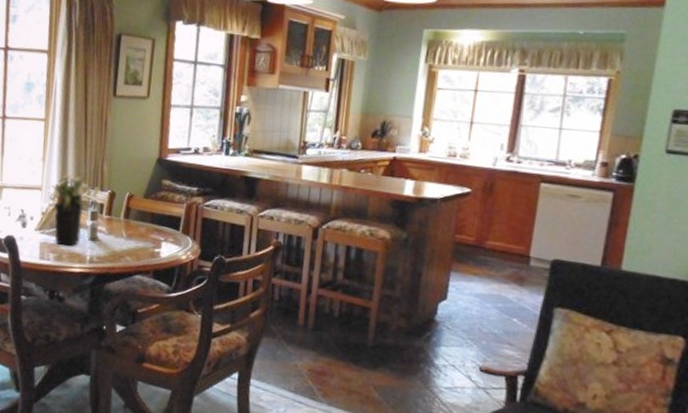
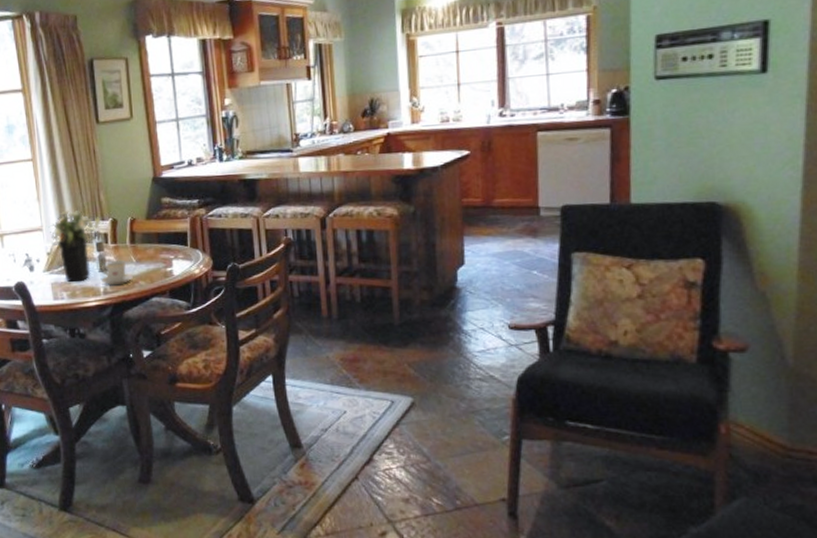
teacup: none [90,232,122,257] -> present [101,260,134,286]

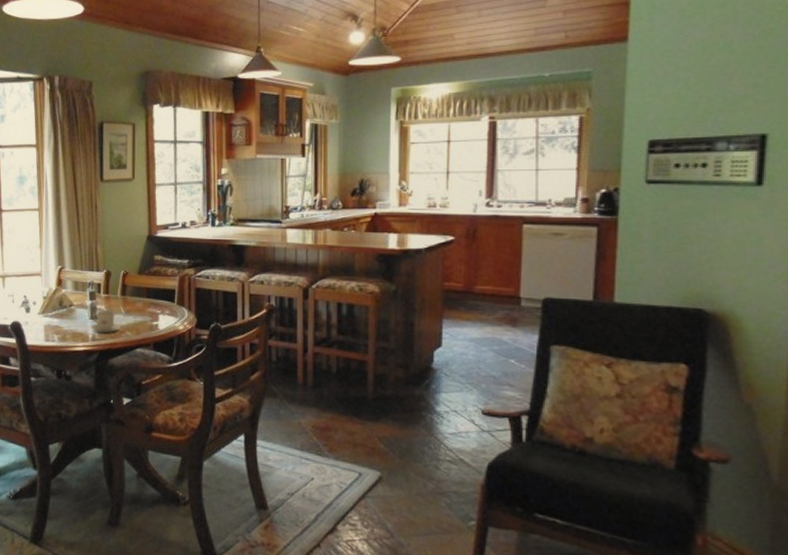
flower arrangement: present [48,205,106,282] -> none [47,255,101,327]

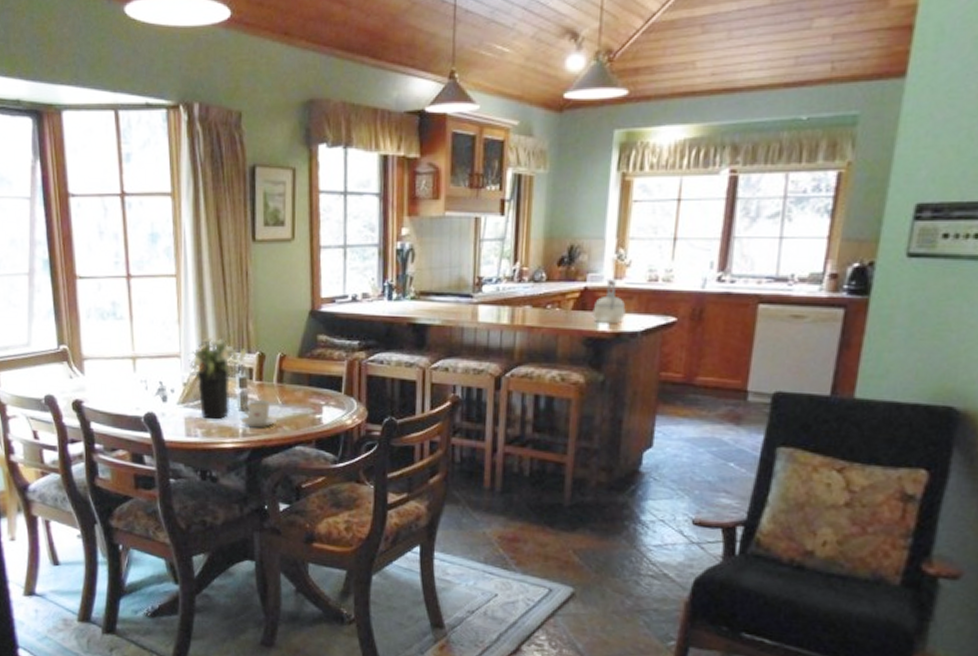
flower arrangement: none [47,255,101,327] -> present [187,333,253,420]
kettle: none [382,206,411,243] -> present [592,279,626,324]

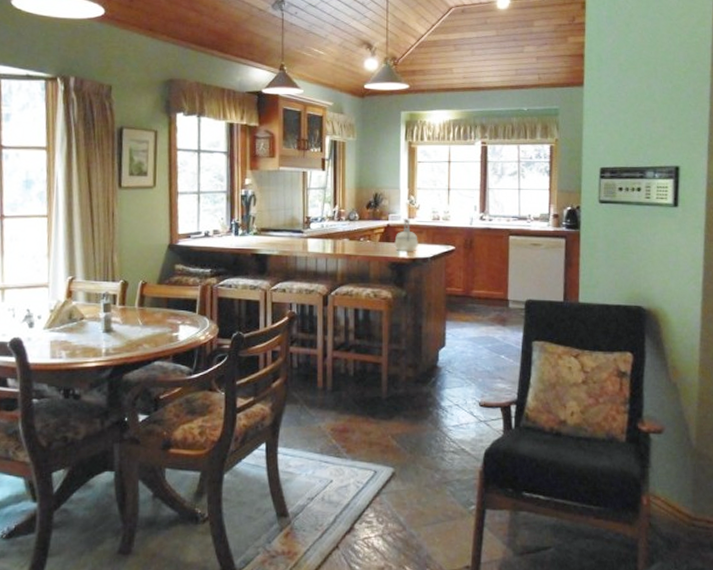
flower arrangement: present [187,333,253,420] -> none [55,265,117,342]
teacup: present [241,400,278,428] -> none [105,323,139,347]

